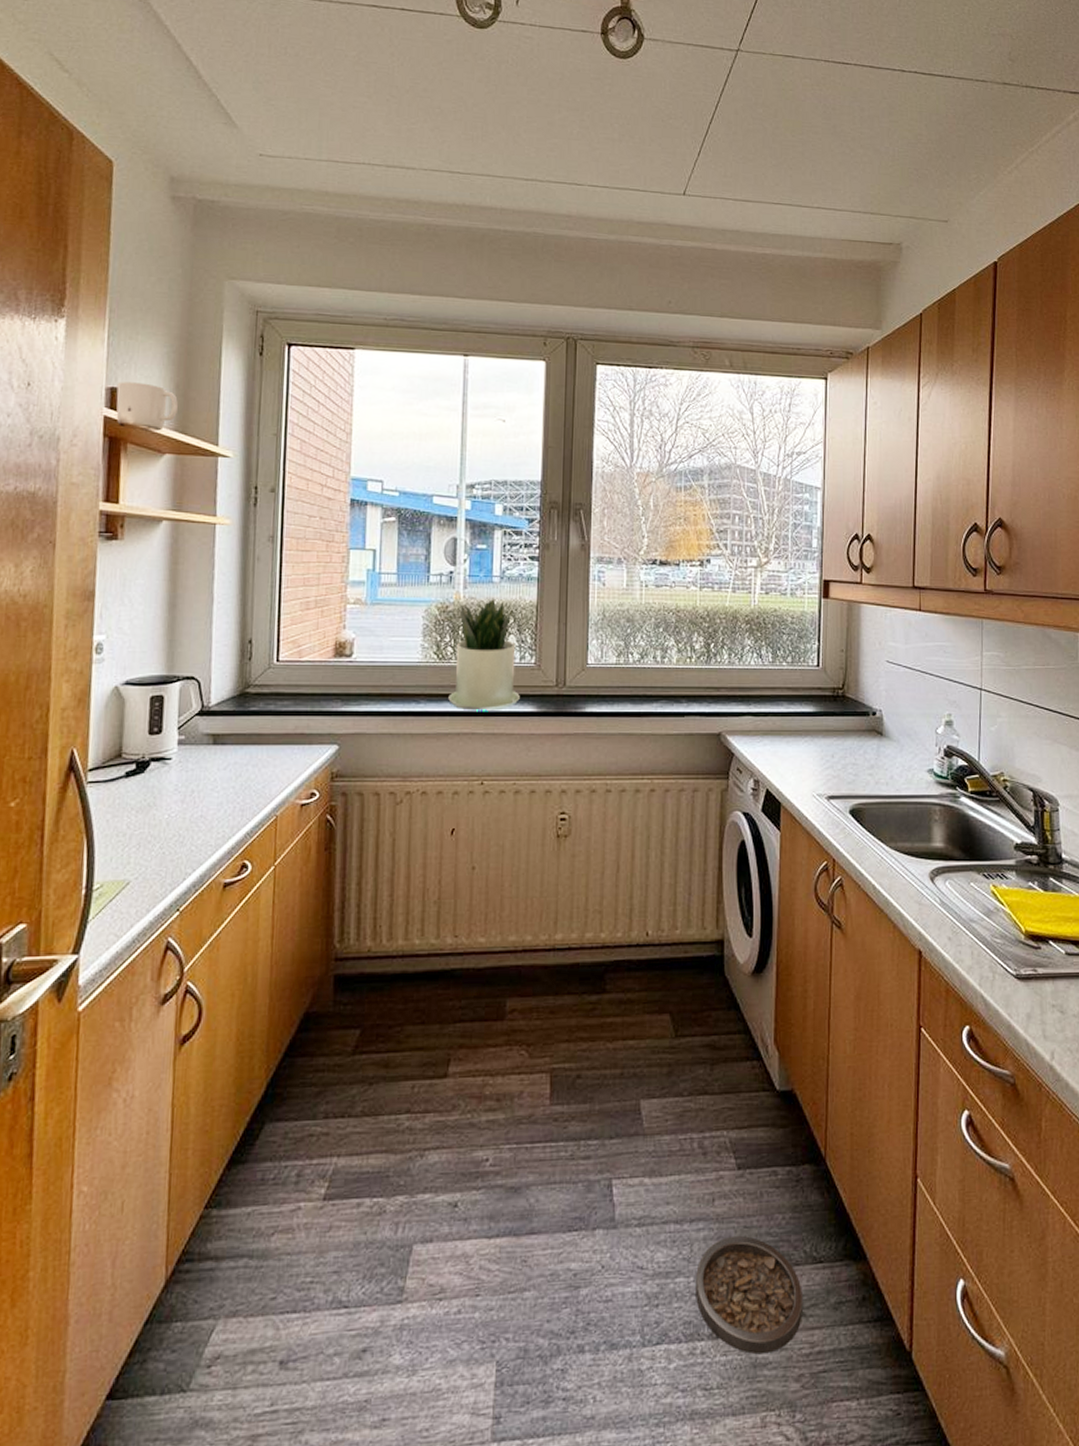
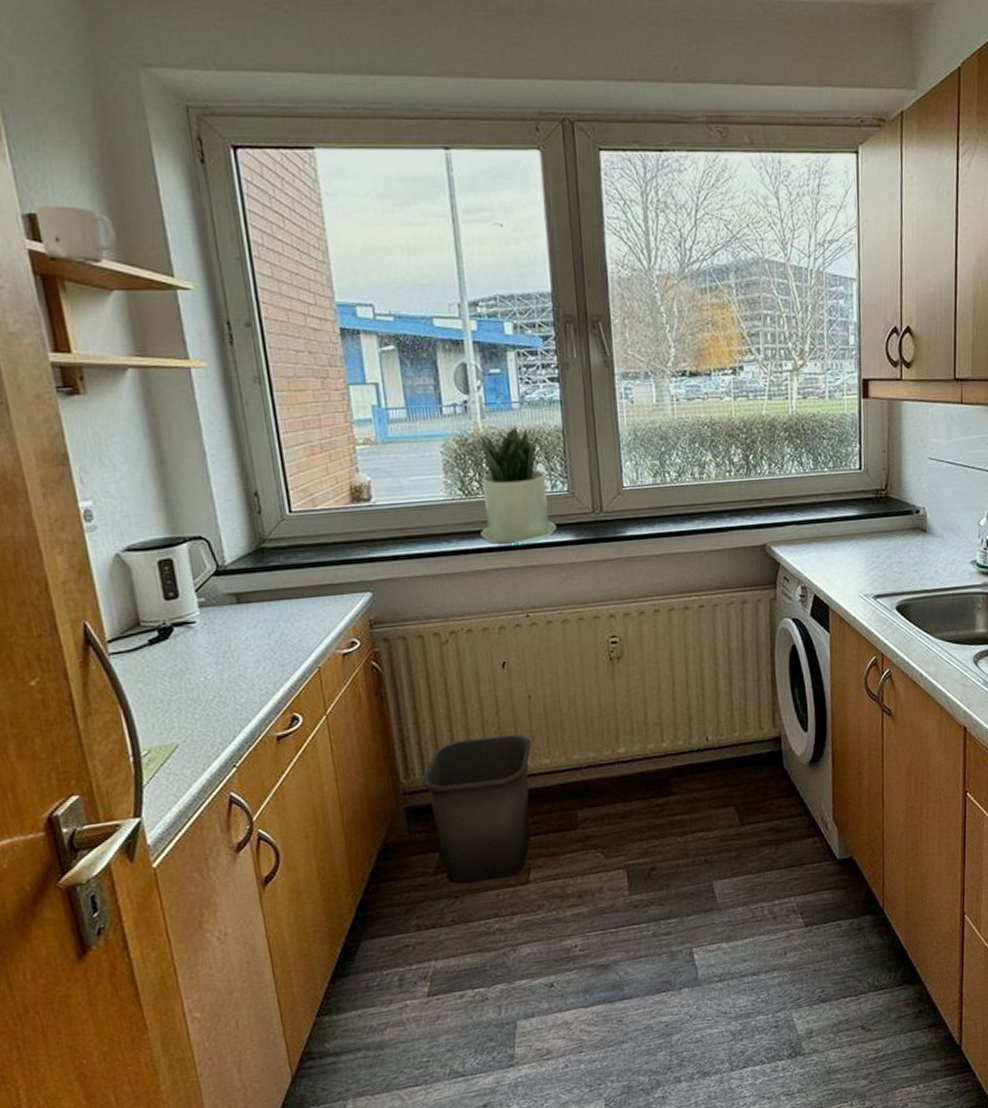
waste bin: none [355,906,469,1069] -> present [422,734,532,884]
pet bowl: present [696,1235,802,1355] -> none [774,977,868,1064]

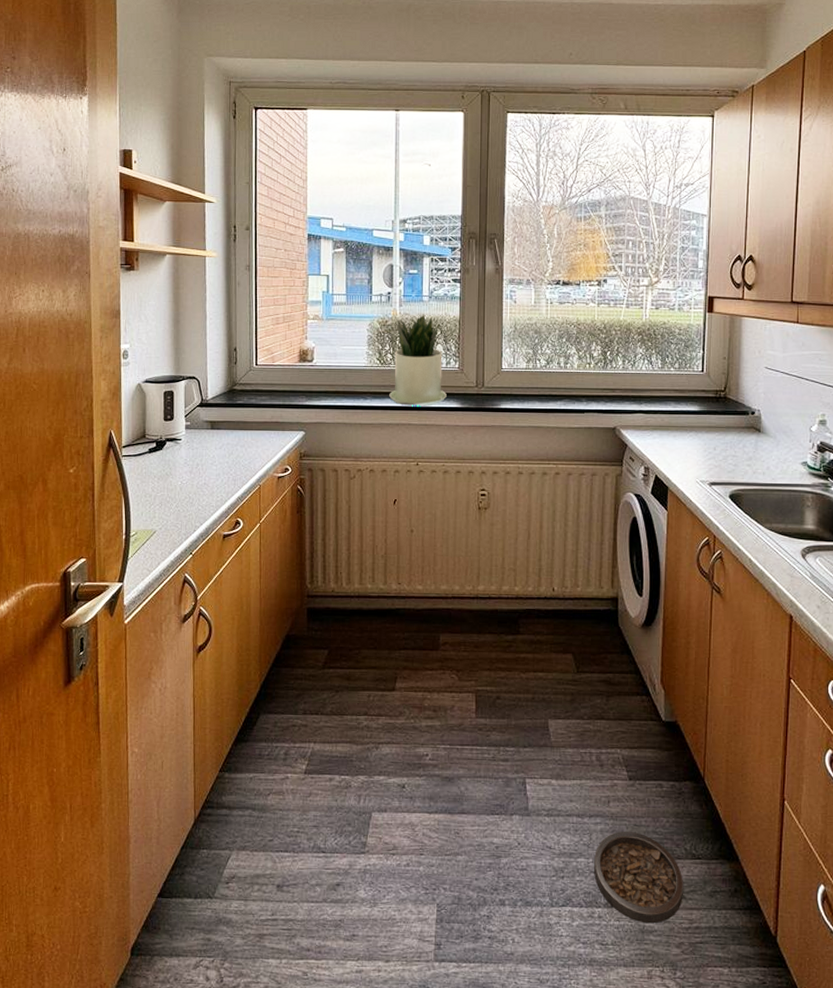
mug: present [34,206,116,264] -> none [127,145,173,183]
waste bin: present [422,734,532,884] -> none [323,558,409,682]
pet bowl: none [774,977,868,1064] -> present [594,831,683,924]

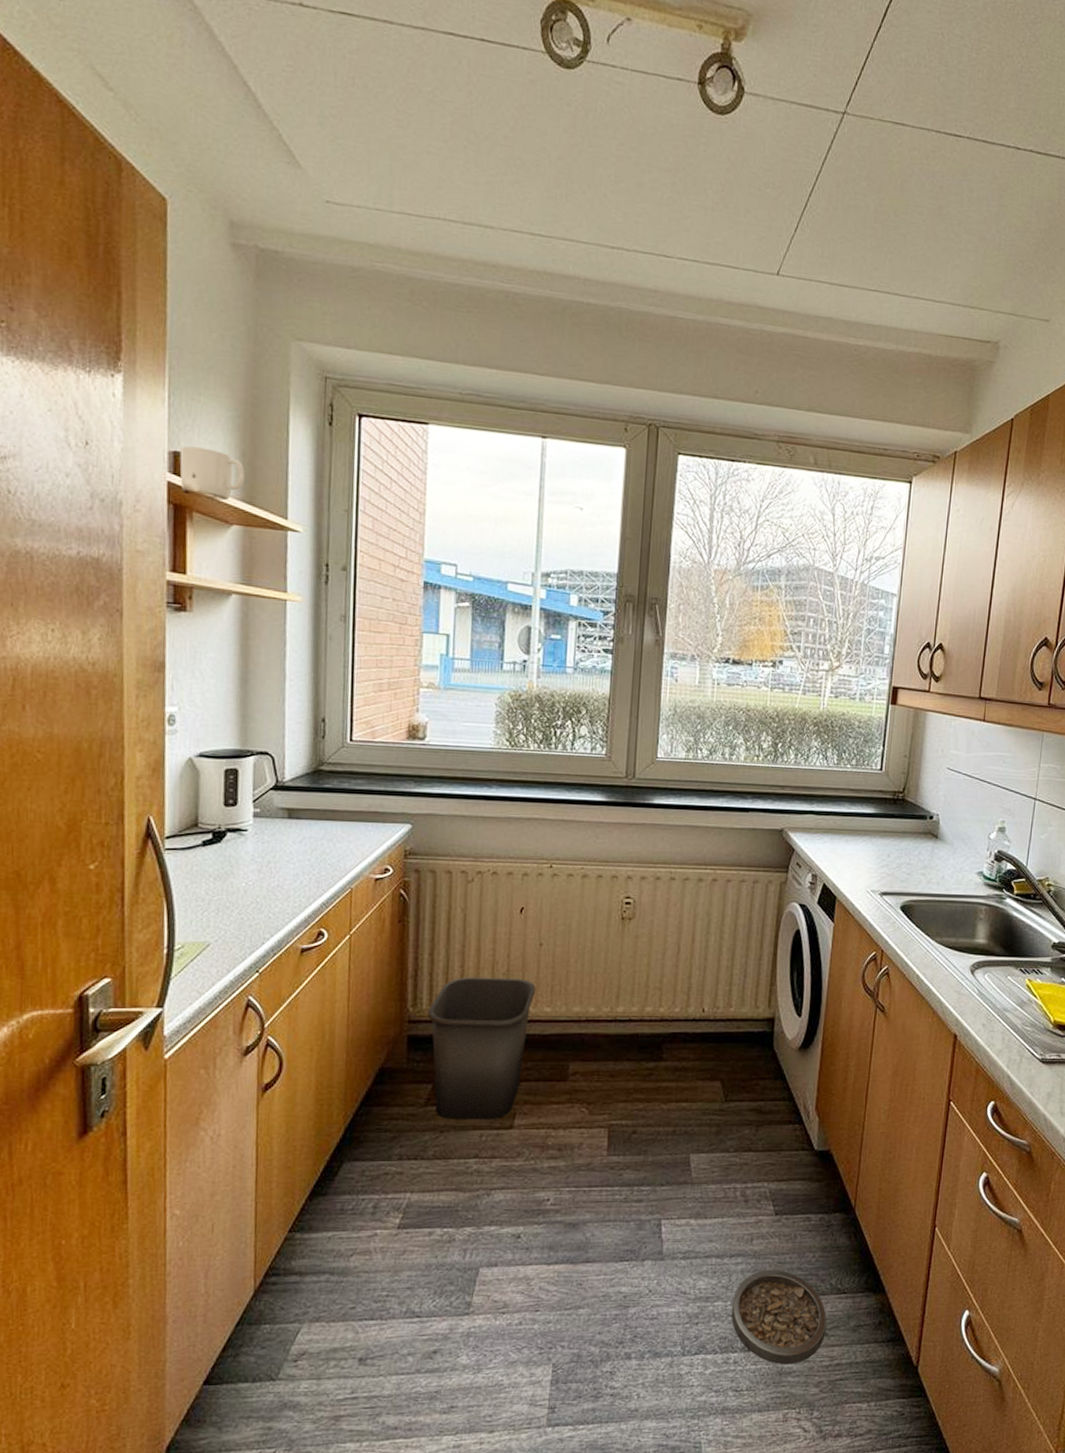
mug: none [127,145,173,183] -> present [179,445,244,501]
waste bin: none [323,558,409,682] -> present [428,977,536,1119]
planter: present [389,314,447,406] -> none [520,688,590,798]

